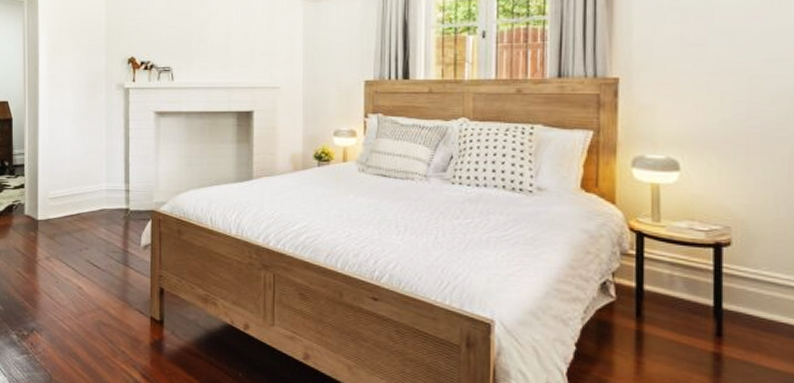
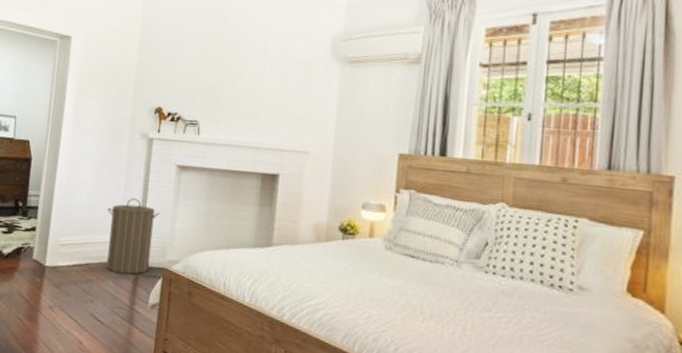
laundry hamper: none [92,147,143,220] -> present [106,198,160,275]

